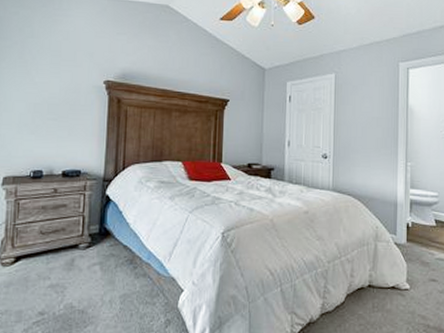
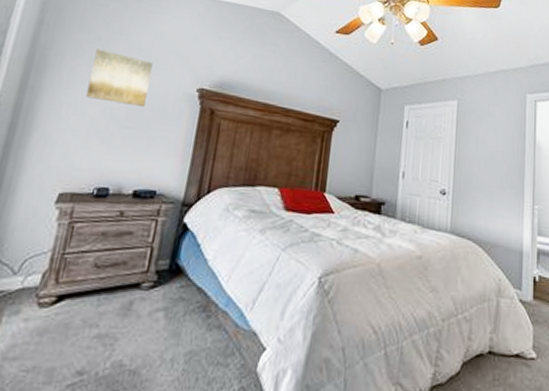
wall art: none [12,52,64,101] -> present [86,48,153,108]

